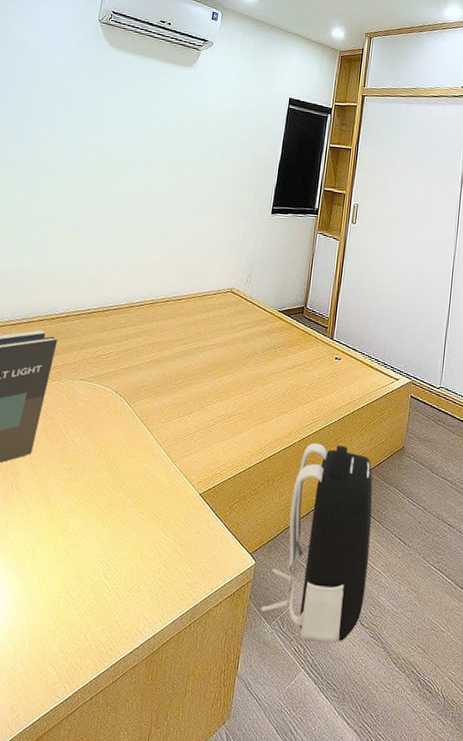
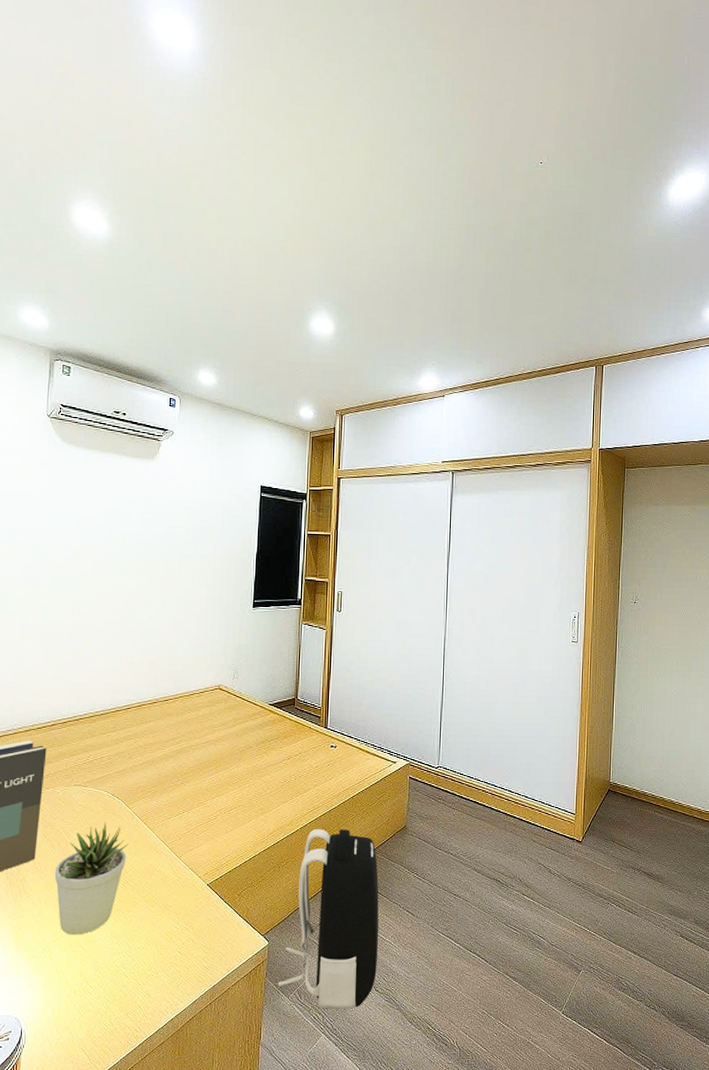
potted plant: none [47,419,126,539] -> present [54,822,129,935]

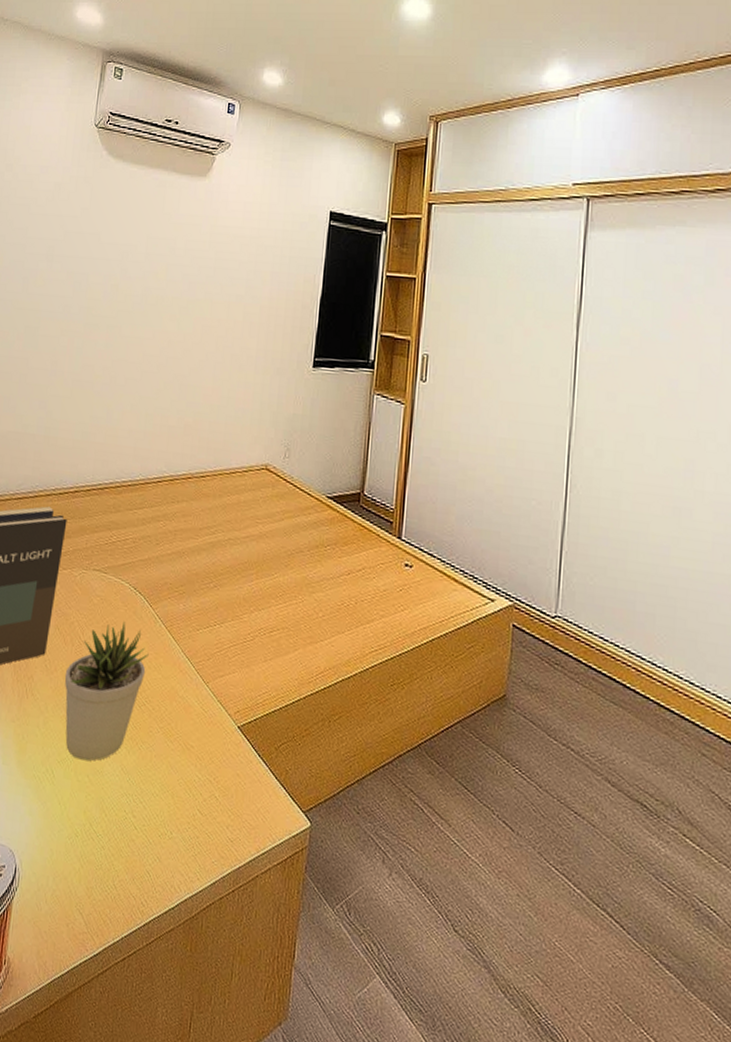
backpack: present [277,828,379,1009] -> none [320,676,464,949]

